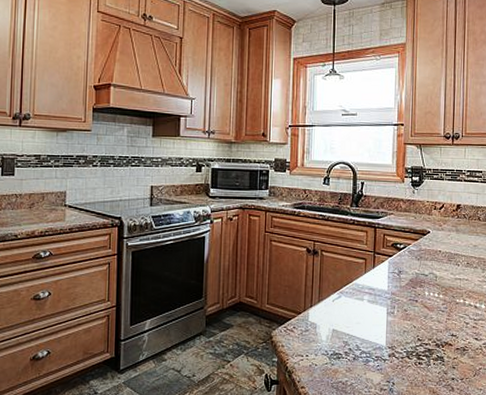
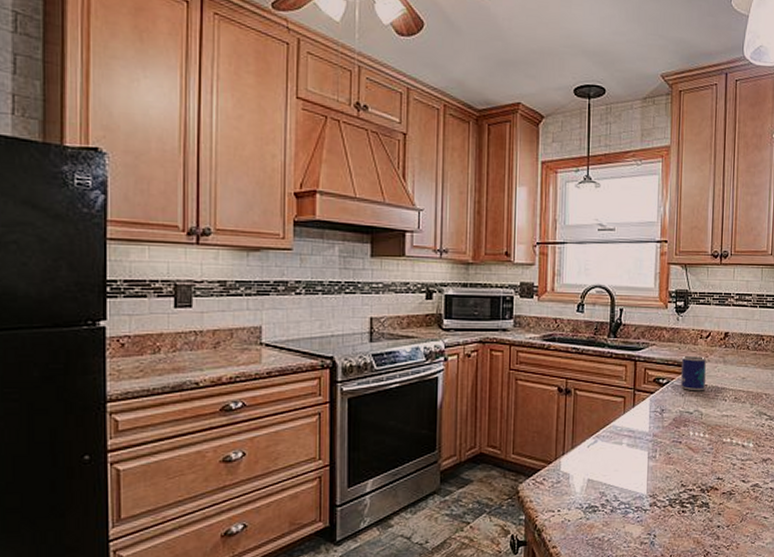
mug: none [417,225,440,256] -> present [681,356,706,391]

